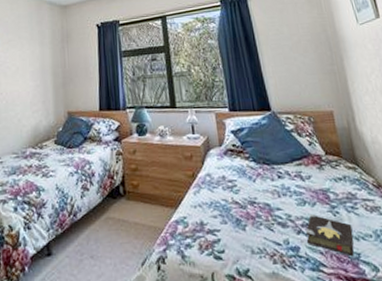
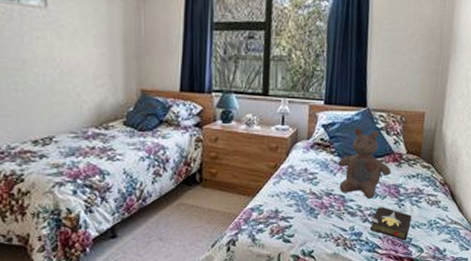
bear: none [254,131,314,207] -> present [337,128,391,199]

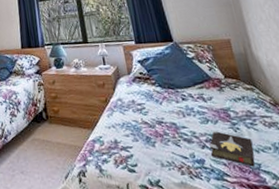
bear: present [337,128,391,199] -> none [160,60,215,125]

